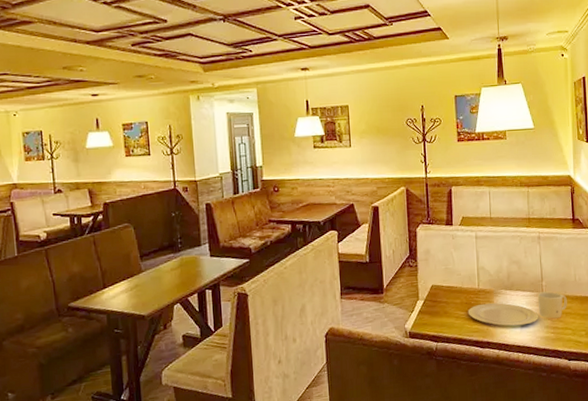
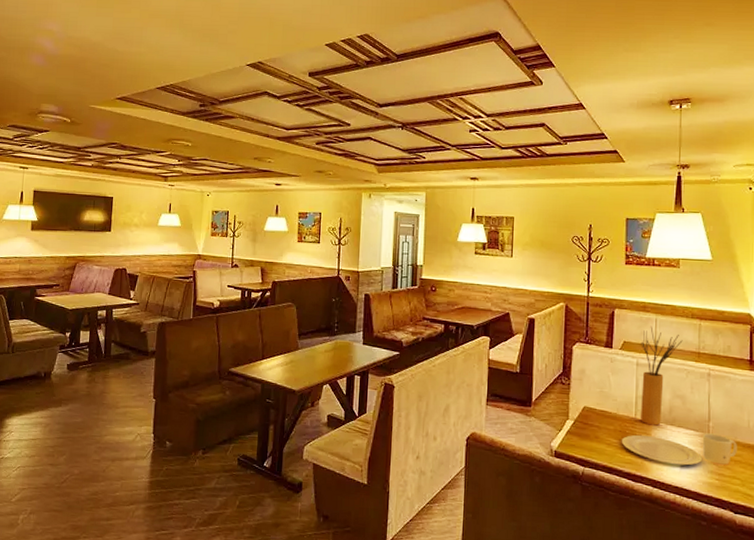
vase: none [477,198,514,293] -> present [641,326,683,426]

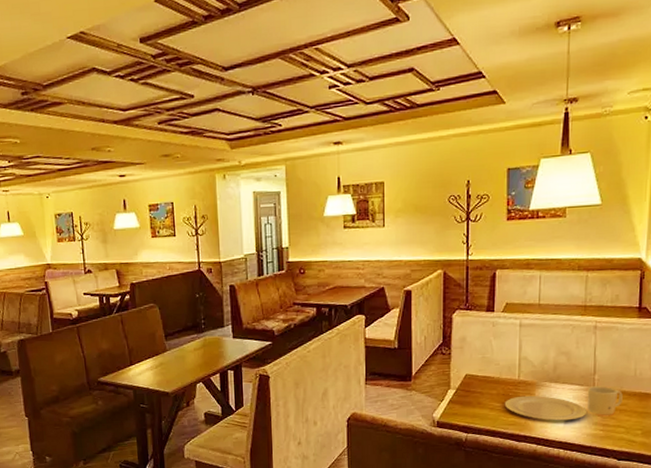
vase: present [641,326,683,426] -> none [524,283,568,385]

